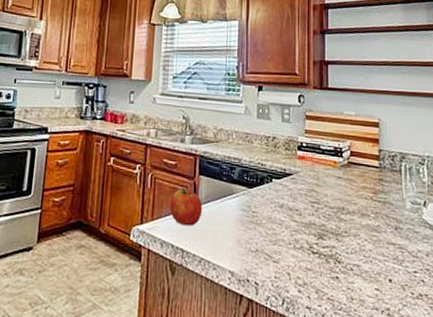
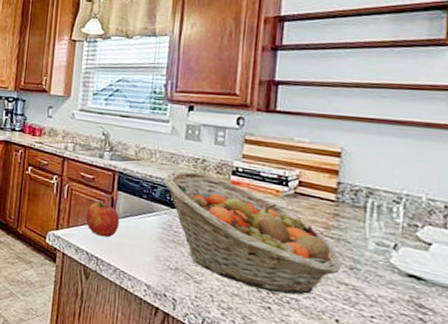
fruit basket: none [241,150,388,262] -> present [164,171,341,295]

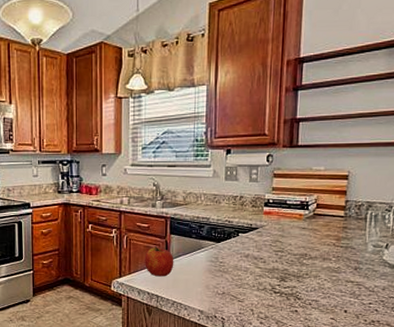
fruit basket: present [164,171,341,295] -> none [209,209,348,298]

